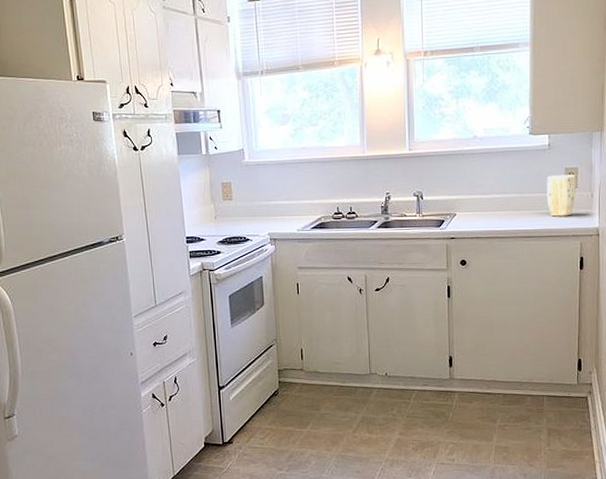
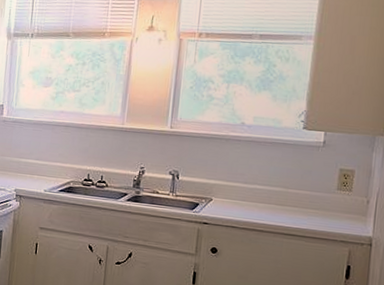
plant pot: present [546,174,575,217] -> none [315,174,351,220]

